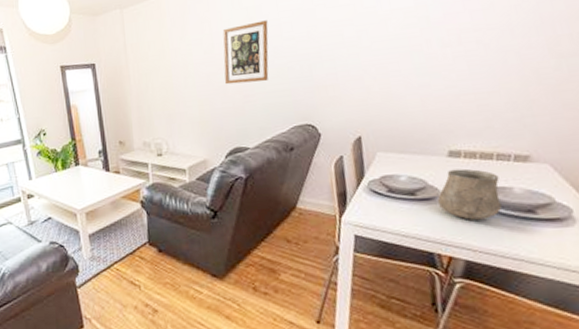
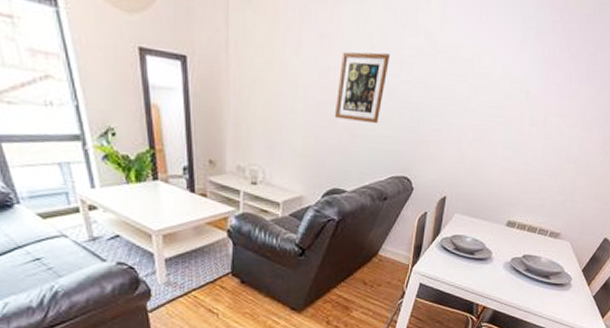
ceramic cup: present [437,168,502,220] -> none [487,237,535,280]

